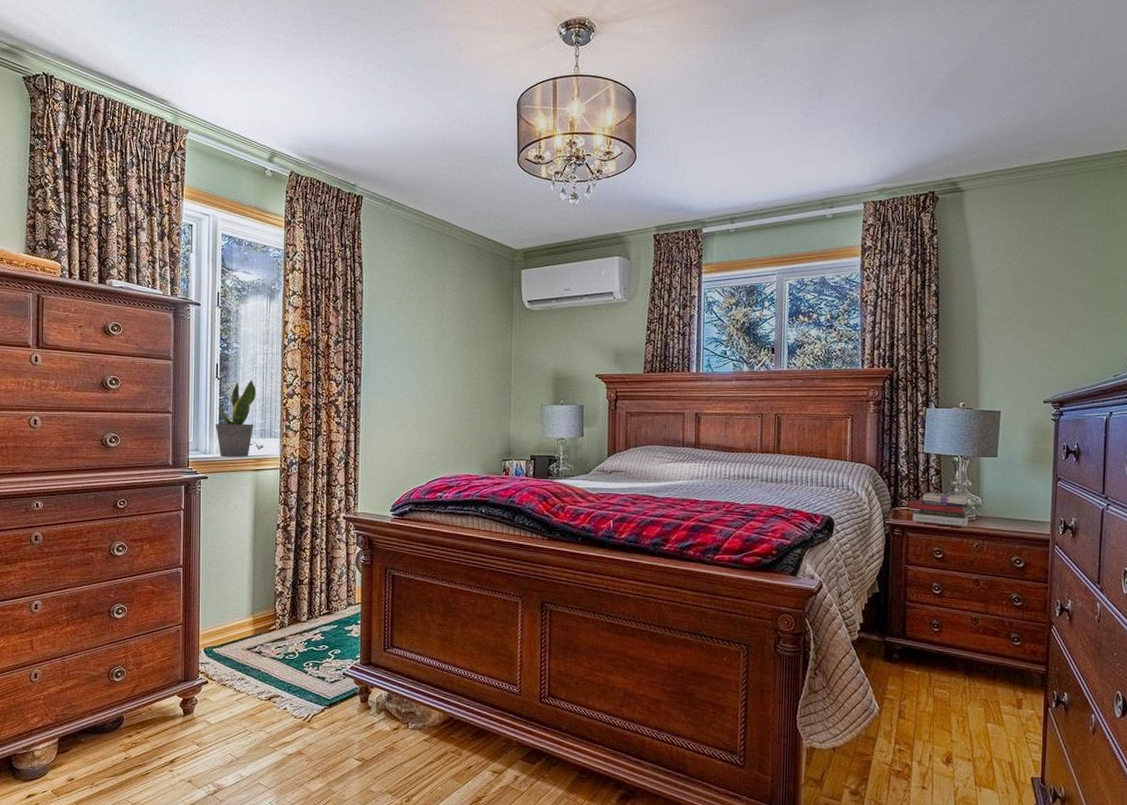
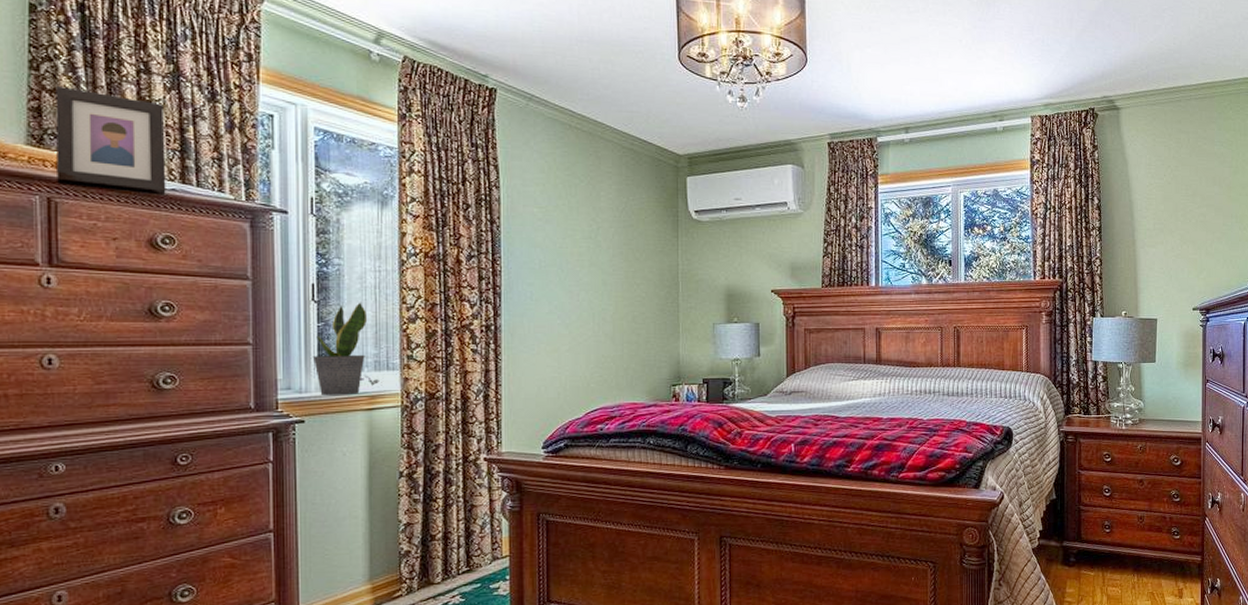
picture frame: none [44,207,117,292] -> present [56,85,166,196]
books: present [908,492,969,529] -> none [1079,399,1133,432]

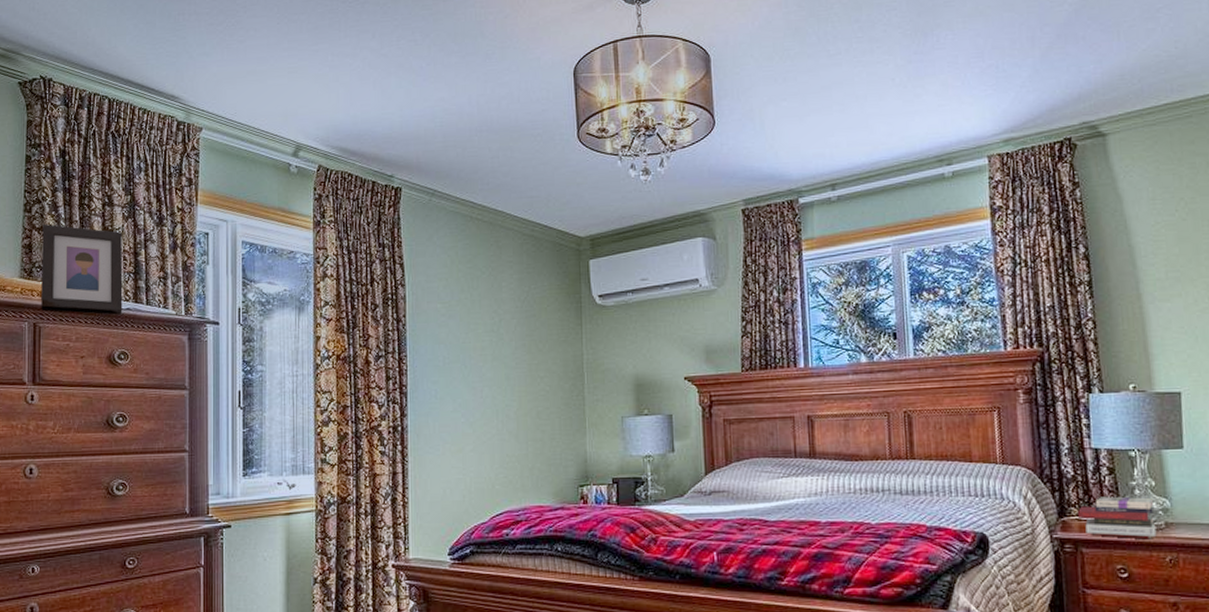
potted plant: present [312,302,367,396] -> none [238,407,285,501]
books: none [1079,399,1133,432] -> present [1078,496,1157,540]

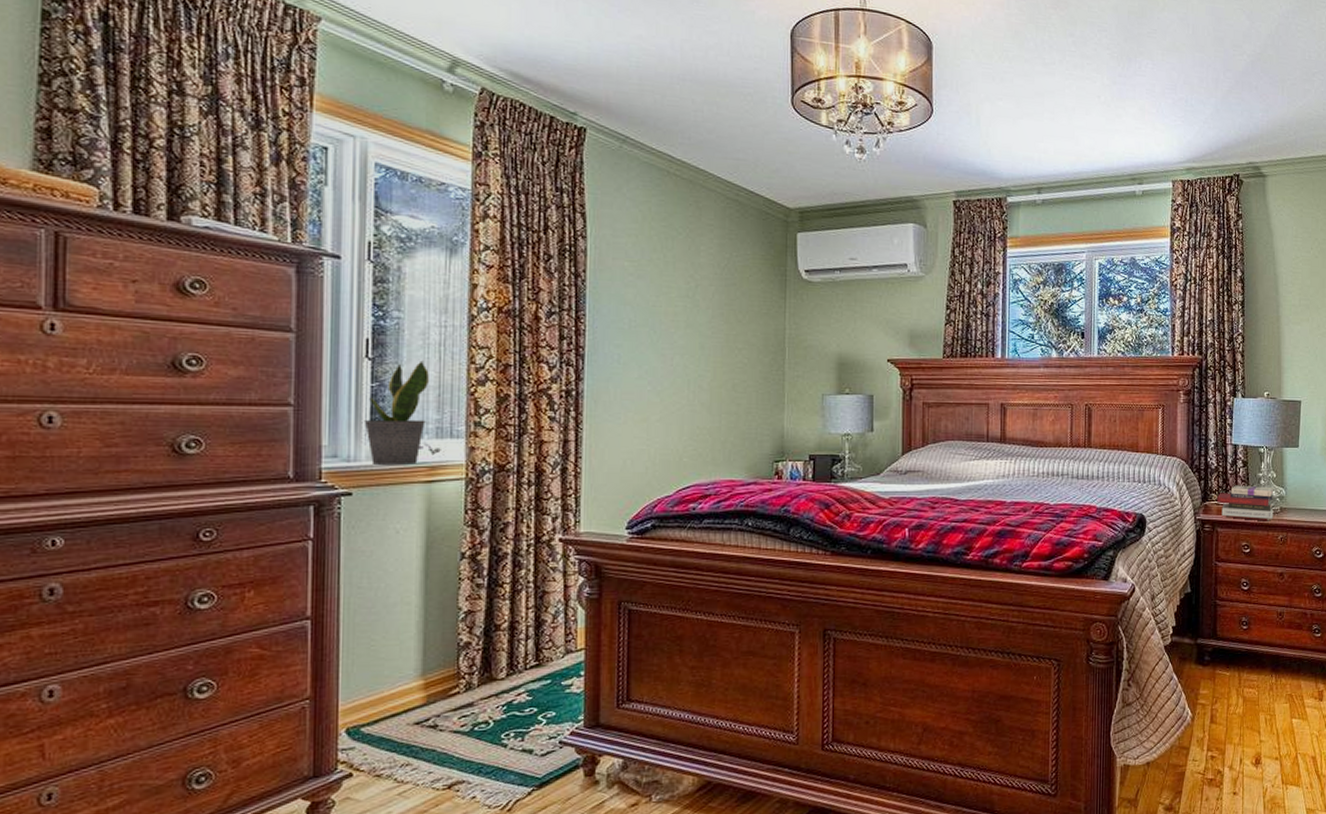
picture frame: present [41,223,123,315] -> none [67,104,199,234]
potted plant: none [238,407,285,501] -> present [363,360,429,466]

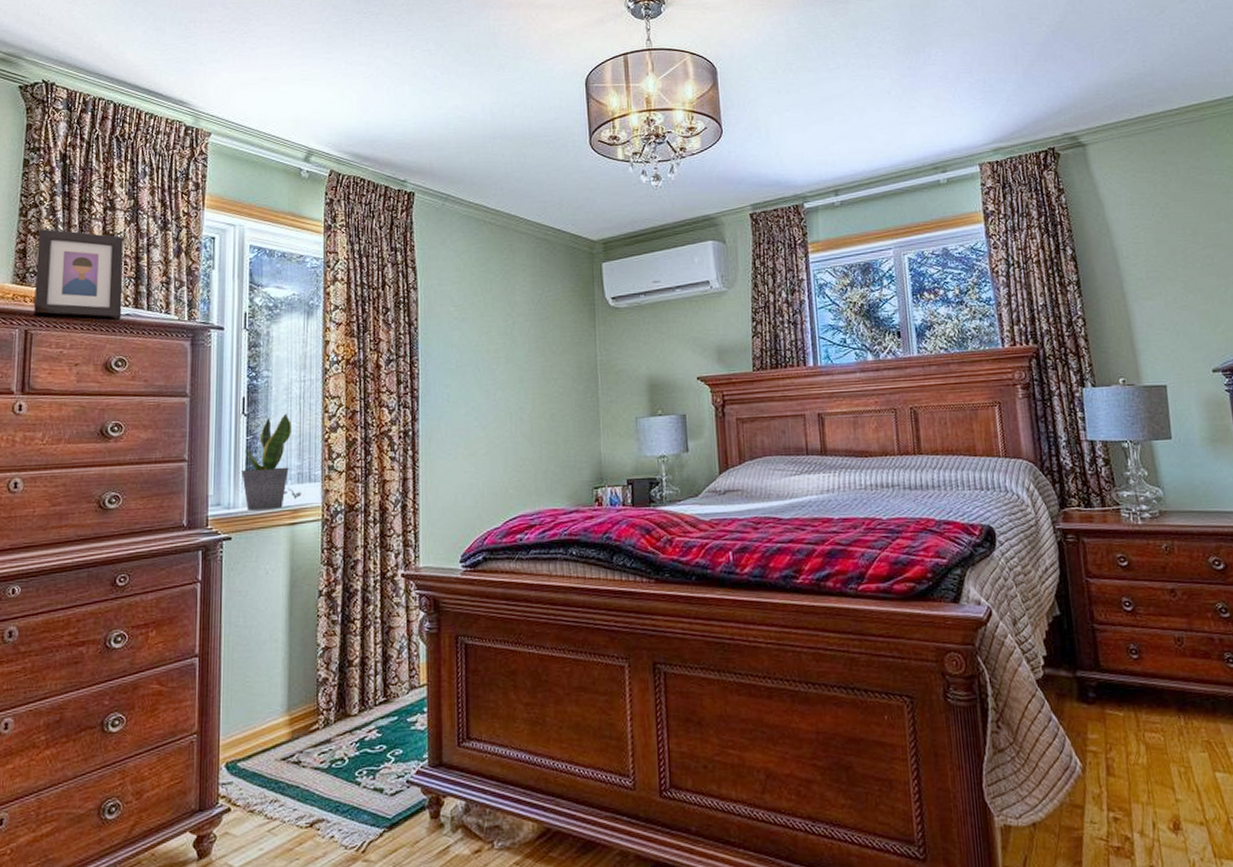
picture frame: none [67,104,199,234] -> present [34,228,124,321]
books: present [1217,485,1274,521] -> none [1078,486,1152,528]

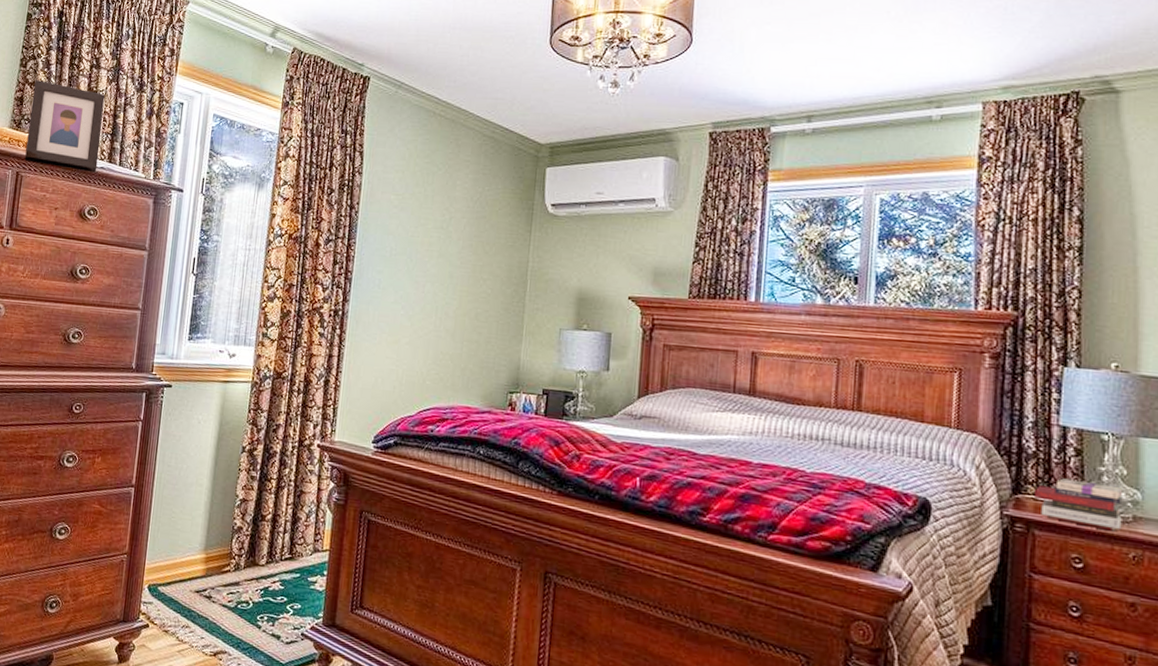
potted plant: present [240,413,291,512] -> none [185,278,234,366]
books: none [1078,486,1152,528] -> present [1035,478,1124,532]

